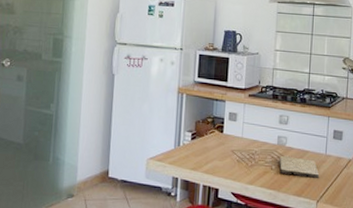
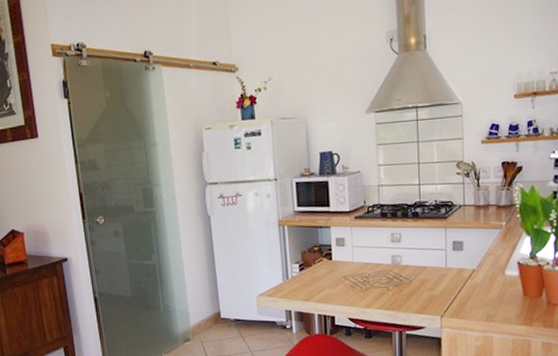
cutting board: present [279,156,320,178] -> none [395,274,442,294]

